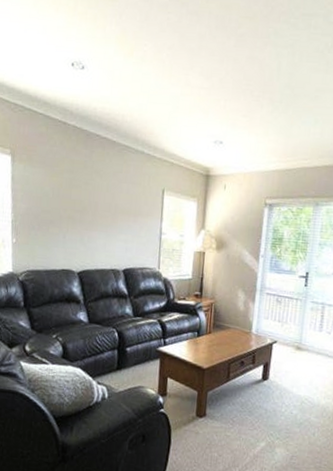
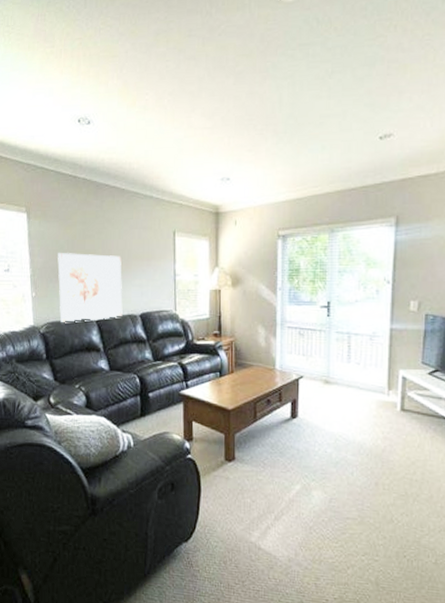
wall art: none [40,200,108,273] -> present [57,253,123,324]

